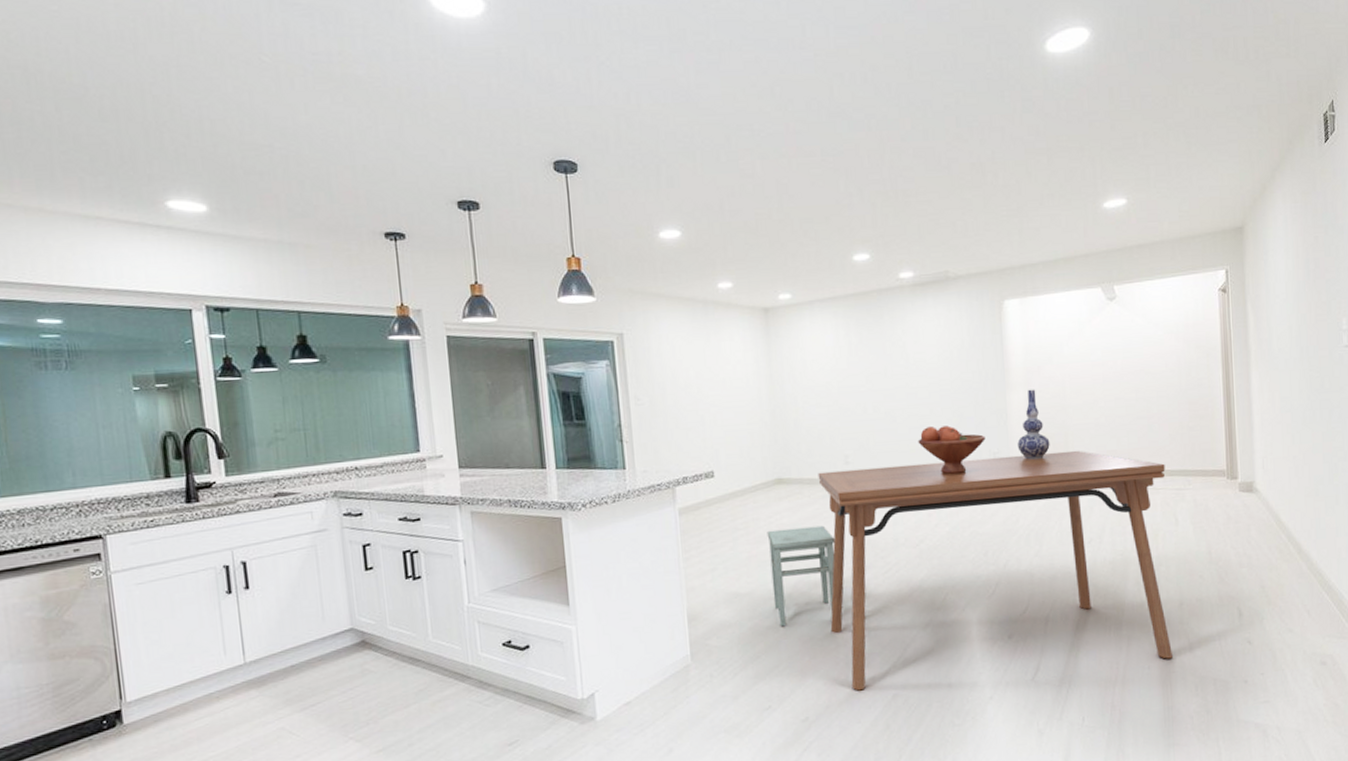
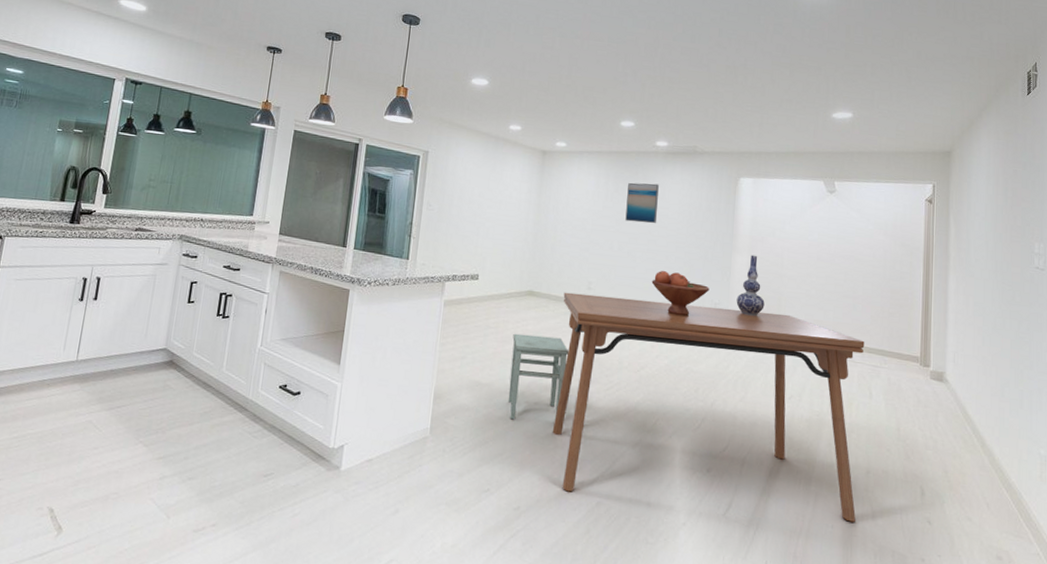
wall art: none [873,325,913,376] -> present [625,182,659,224]

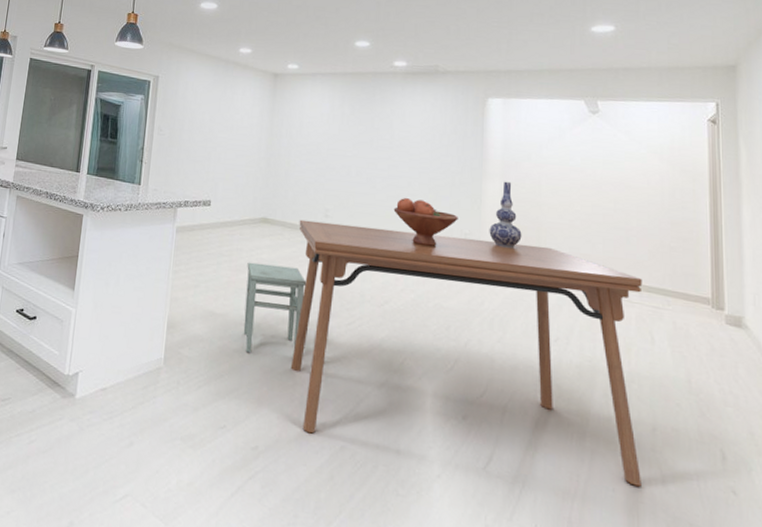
wall art: present [625,182,659,224] -> none [363,105,398,148]

